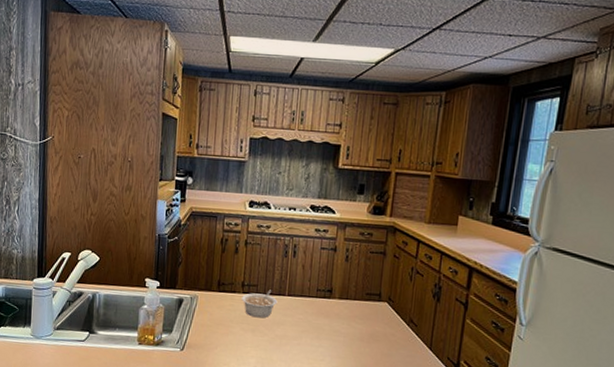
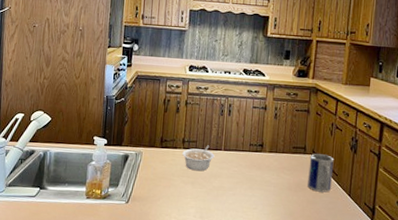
mug: none [382,301,414,345] -> present [308,153,334,193]

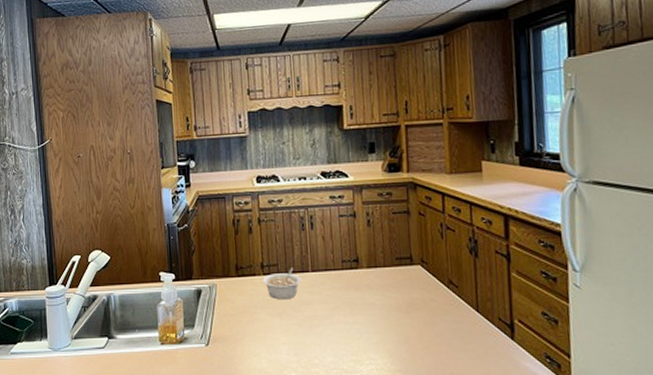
mug: present [308,153,334,193] -> none [418,263,452,310]

